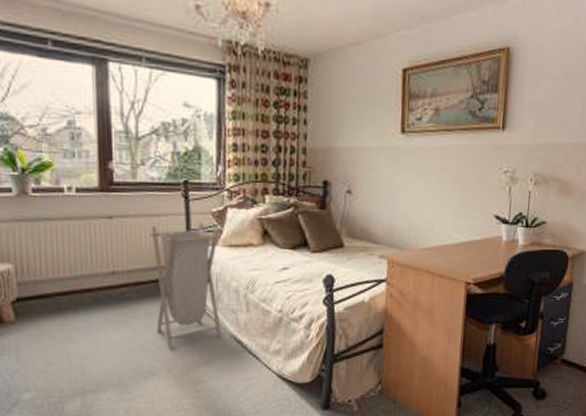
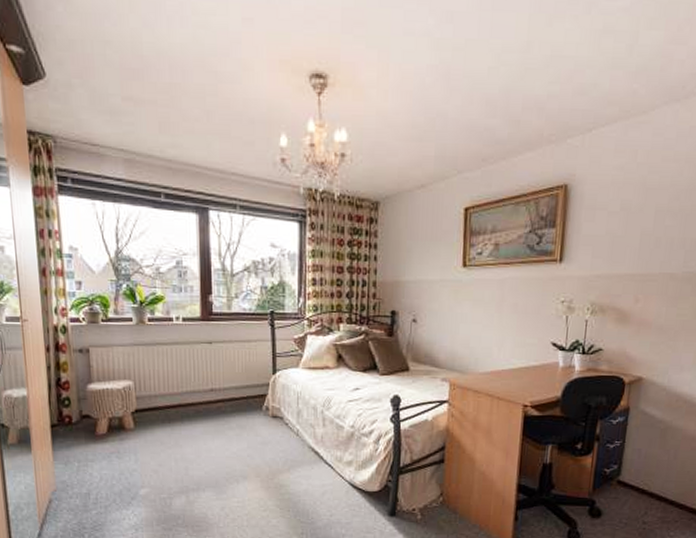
laundry hamper: present [149,222,223,348] -> none [242,348,302,456]

